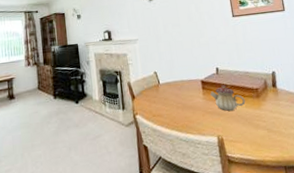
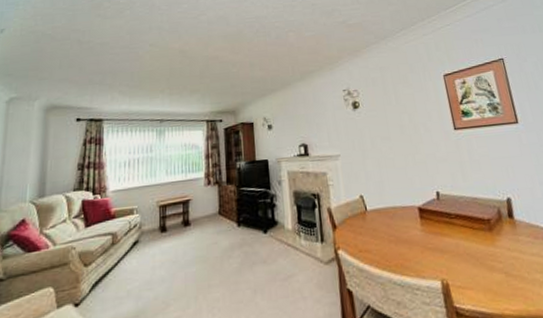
teapot: present [210,85,246,111] -> none [430,213,476,247]

